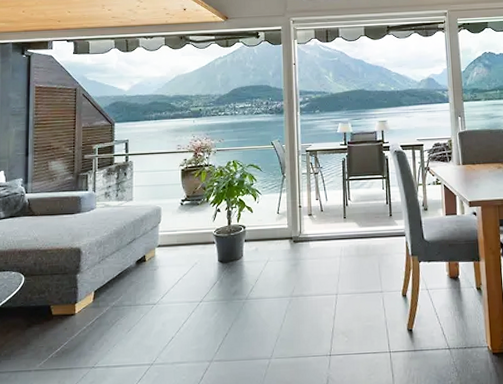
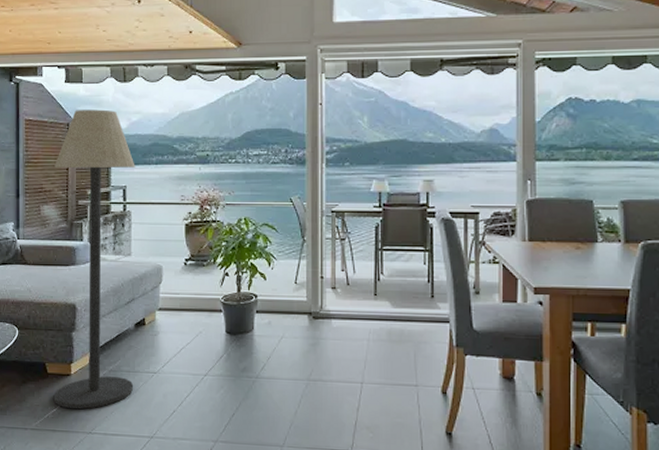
floor lamp: none [58,75,137,347] -> present [53,109,135,410]

